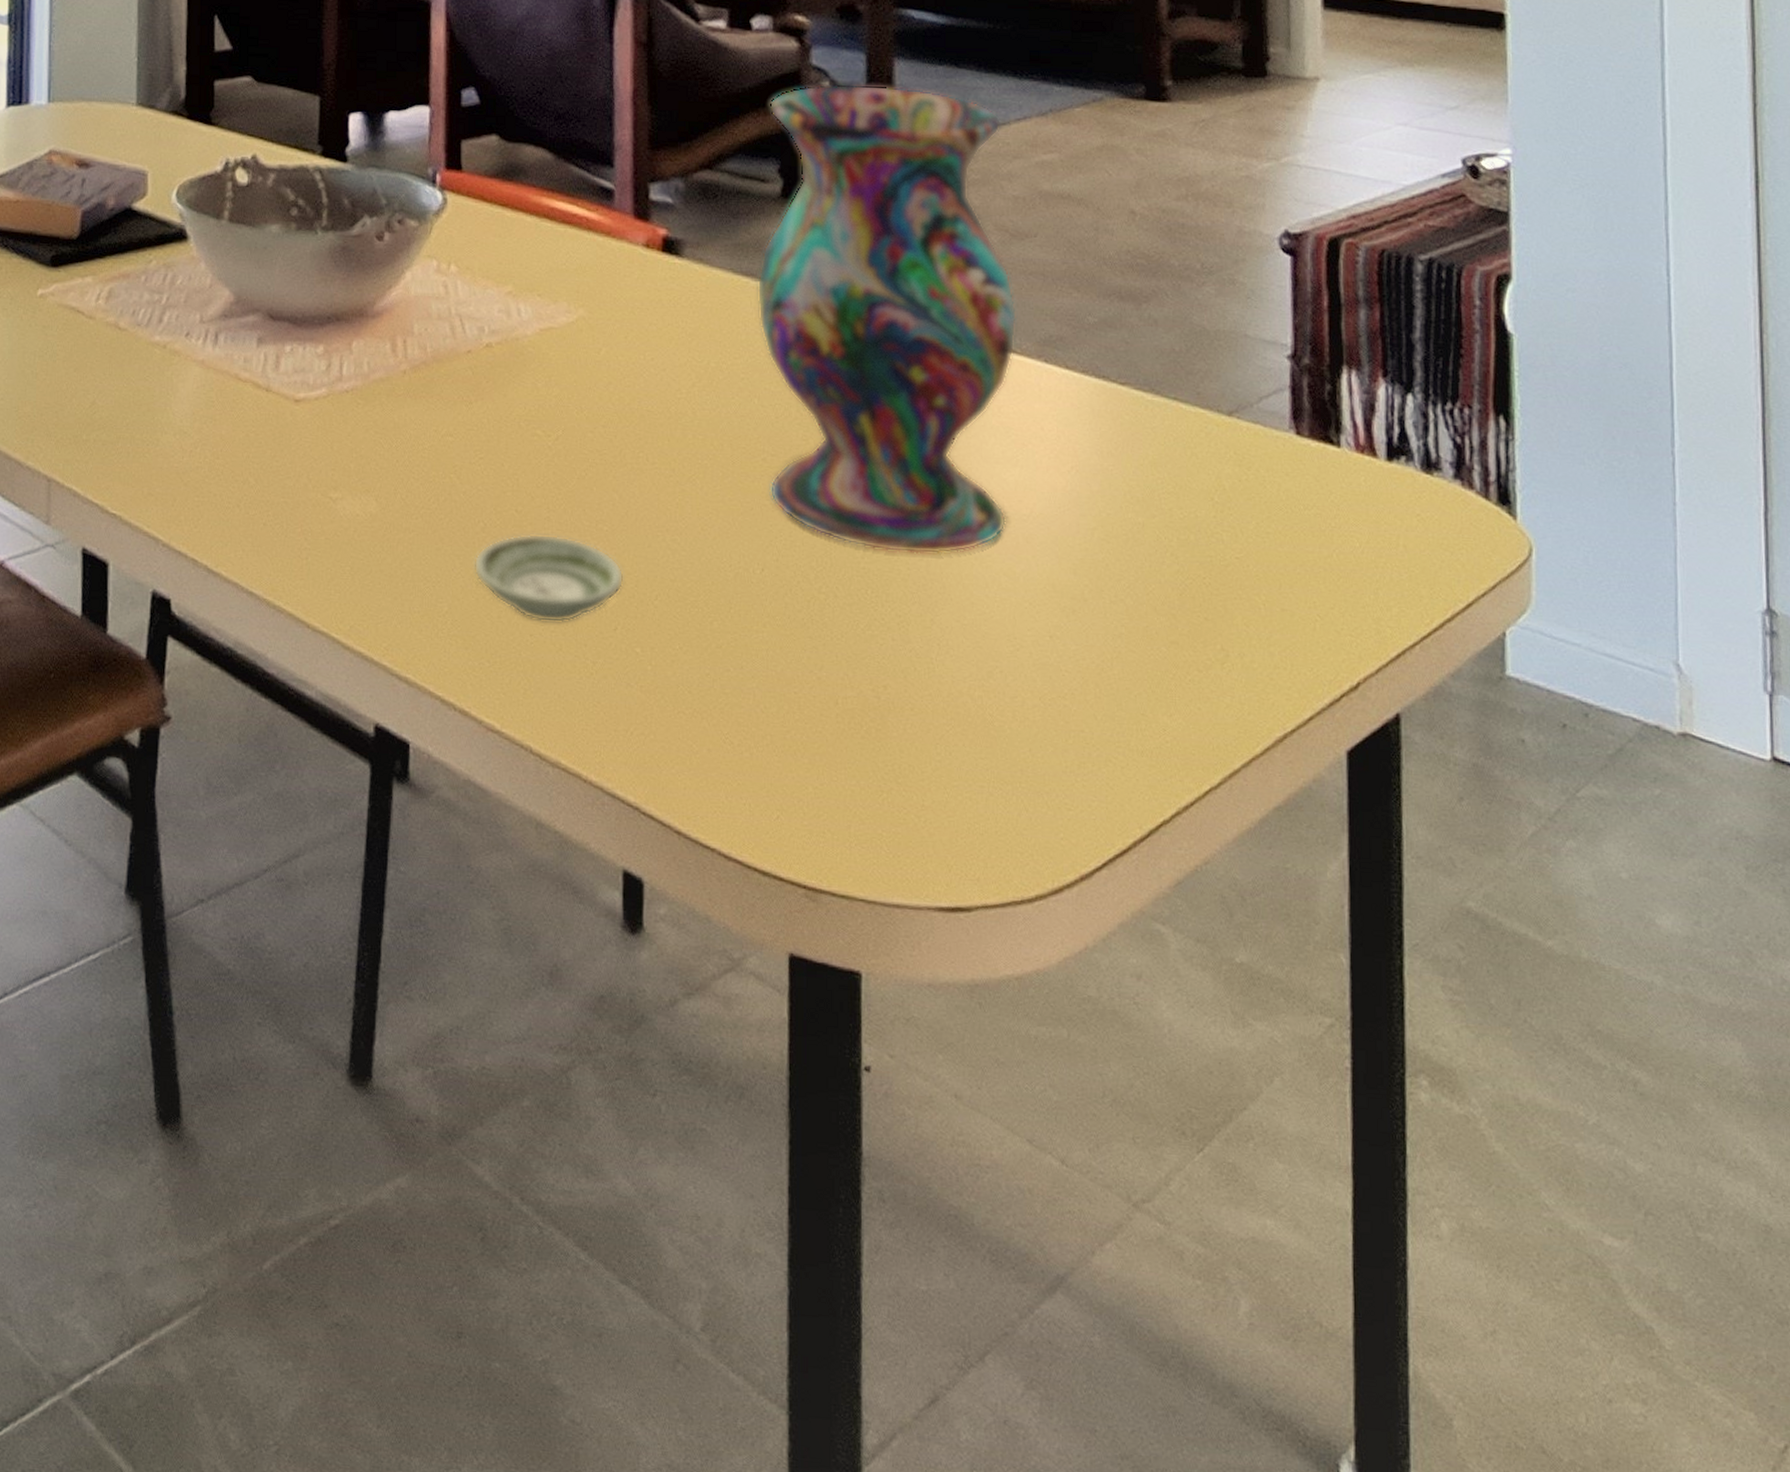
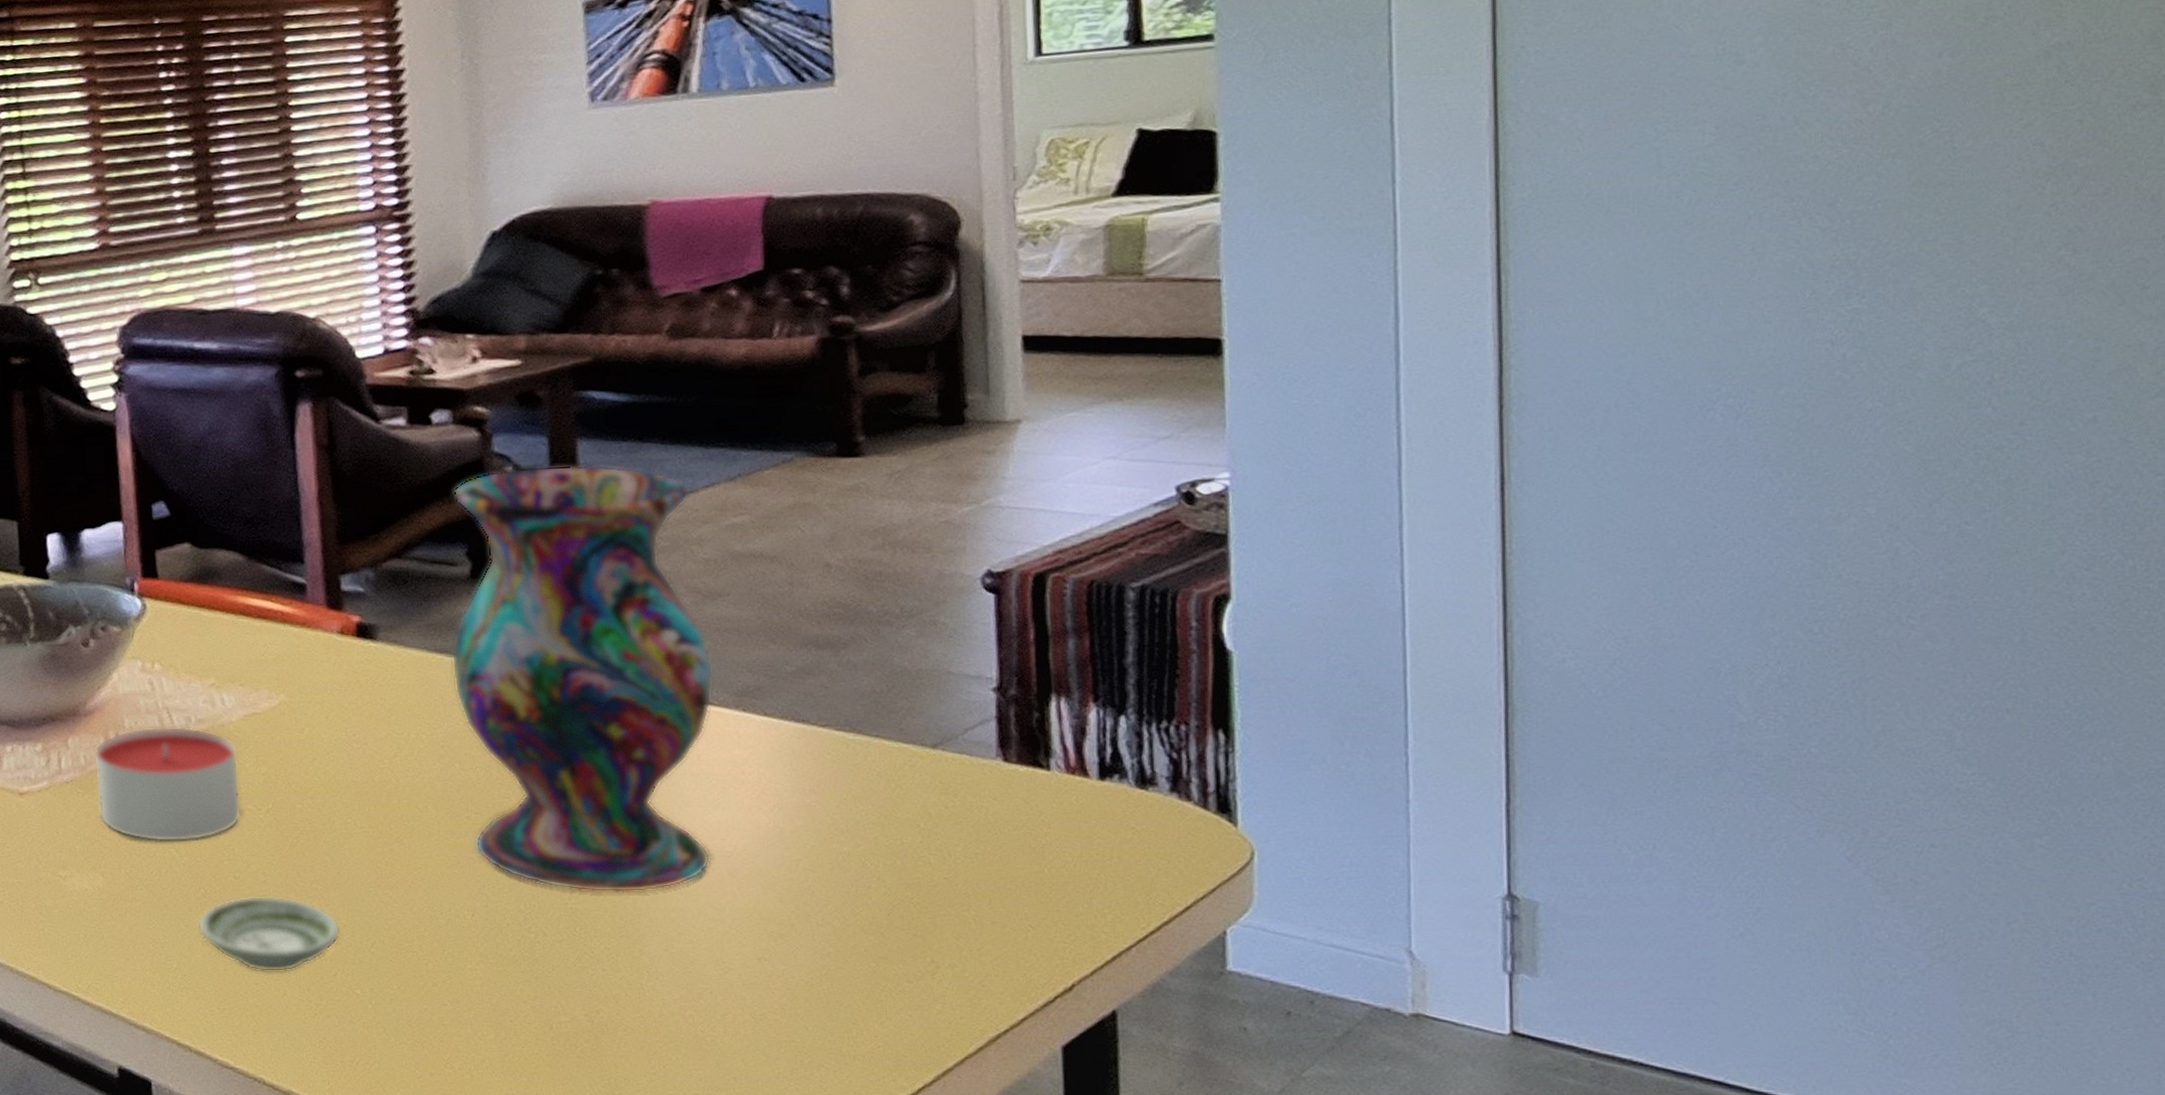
candle: none [378,335,530,467] -> present [93,726,242,842]

